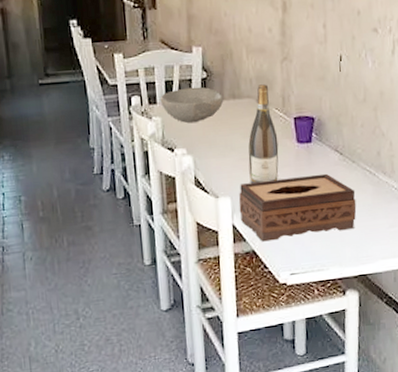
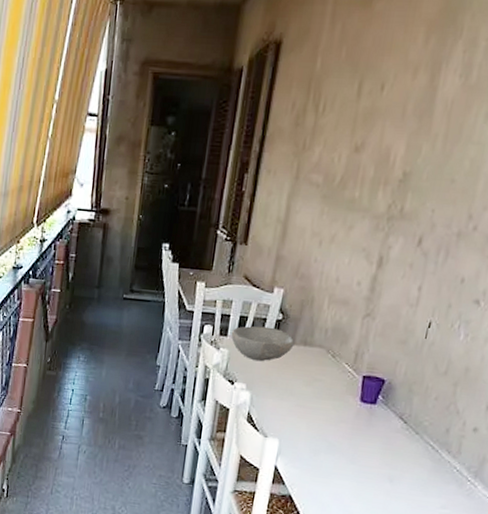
tissue box: present [239,173,357,242] -> none [284,429,412,499]
wine bottle: present [248,84,279,184] -> none [302,336,344,434]

